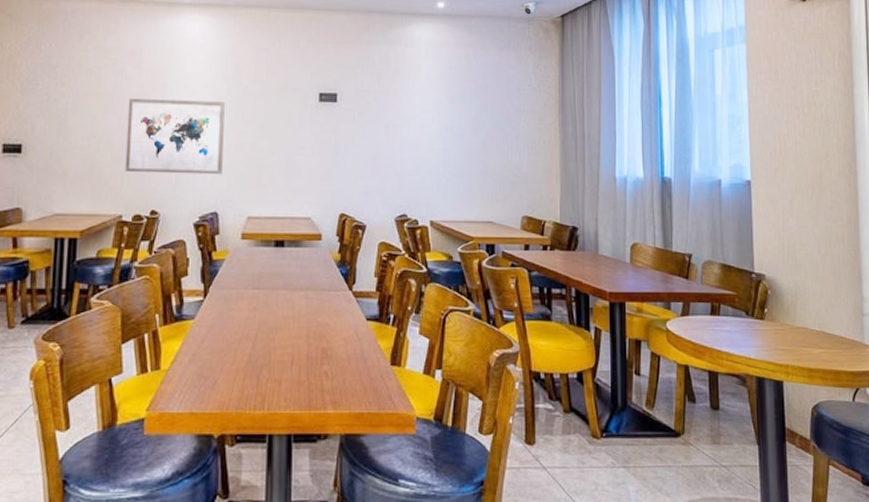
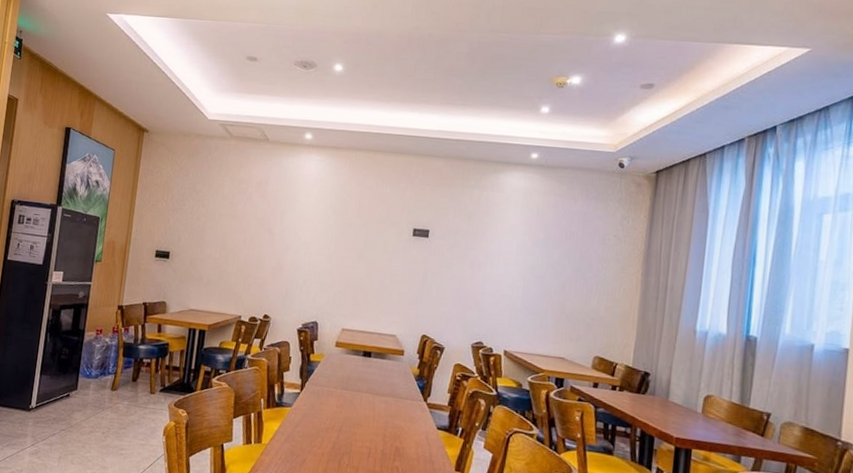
wall art: present [125,98,225,175] -> none [246,221,331,291]

